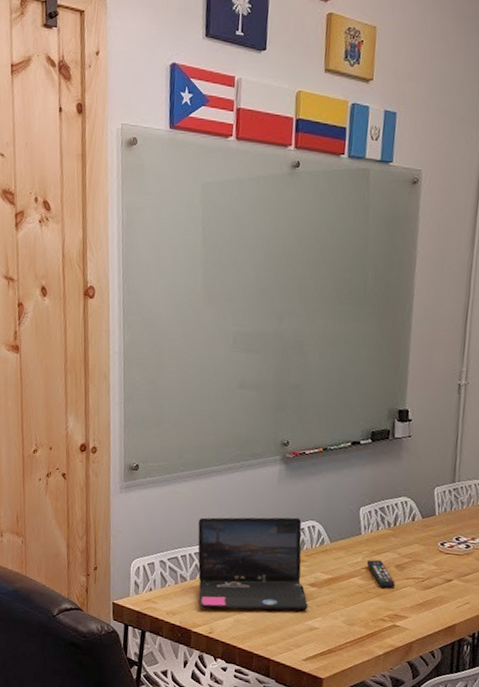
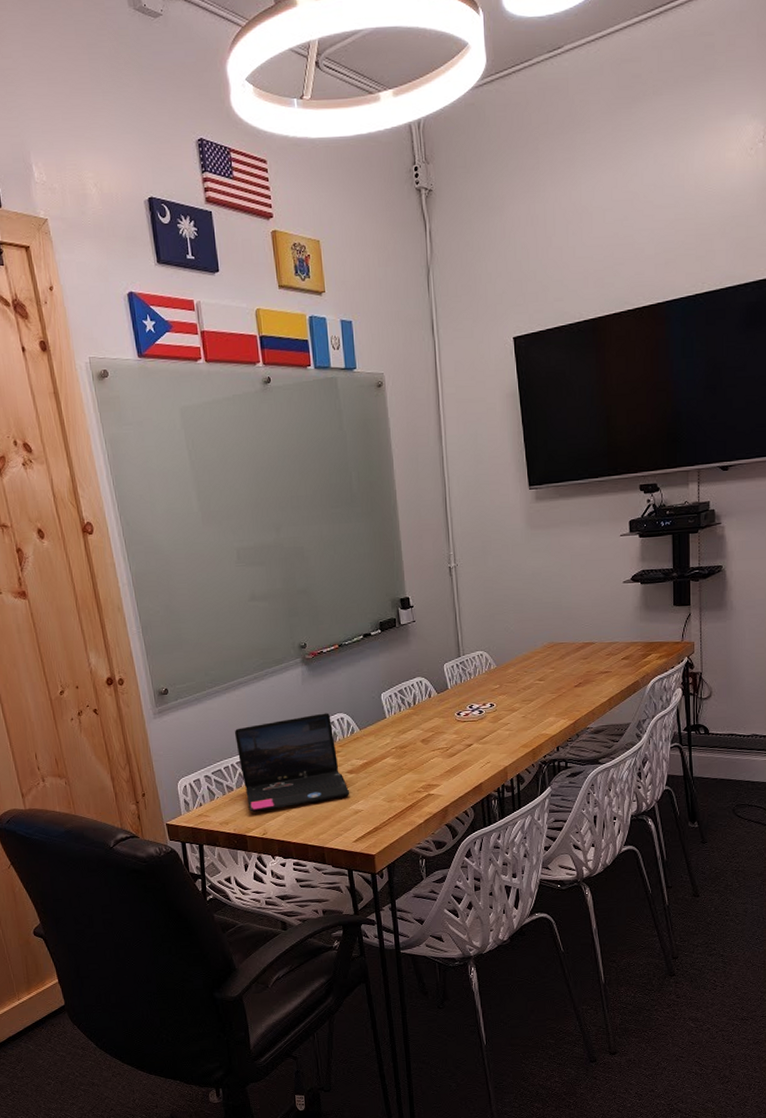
remote control: present [366,559,395,588] -> none [395,738,424,762]

